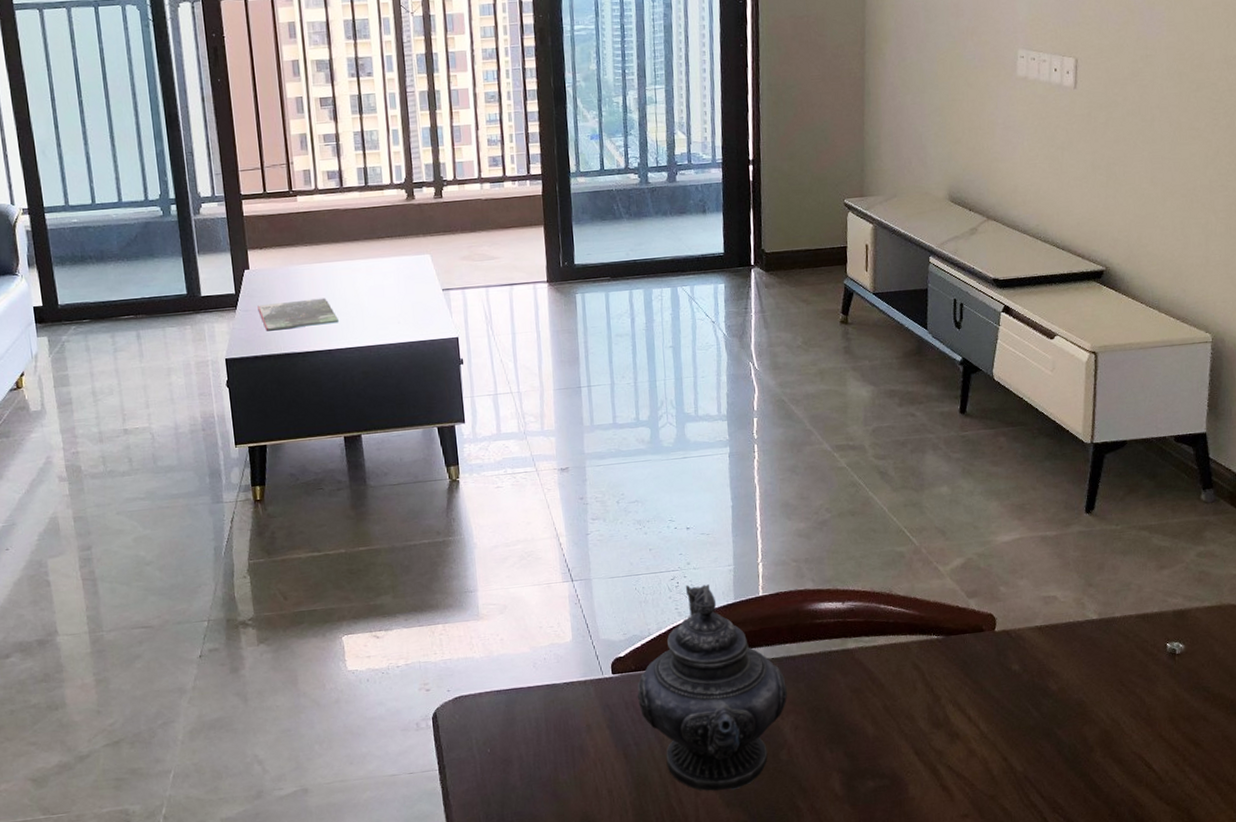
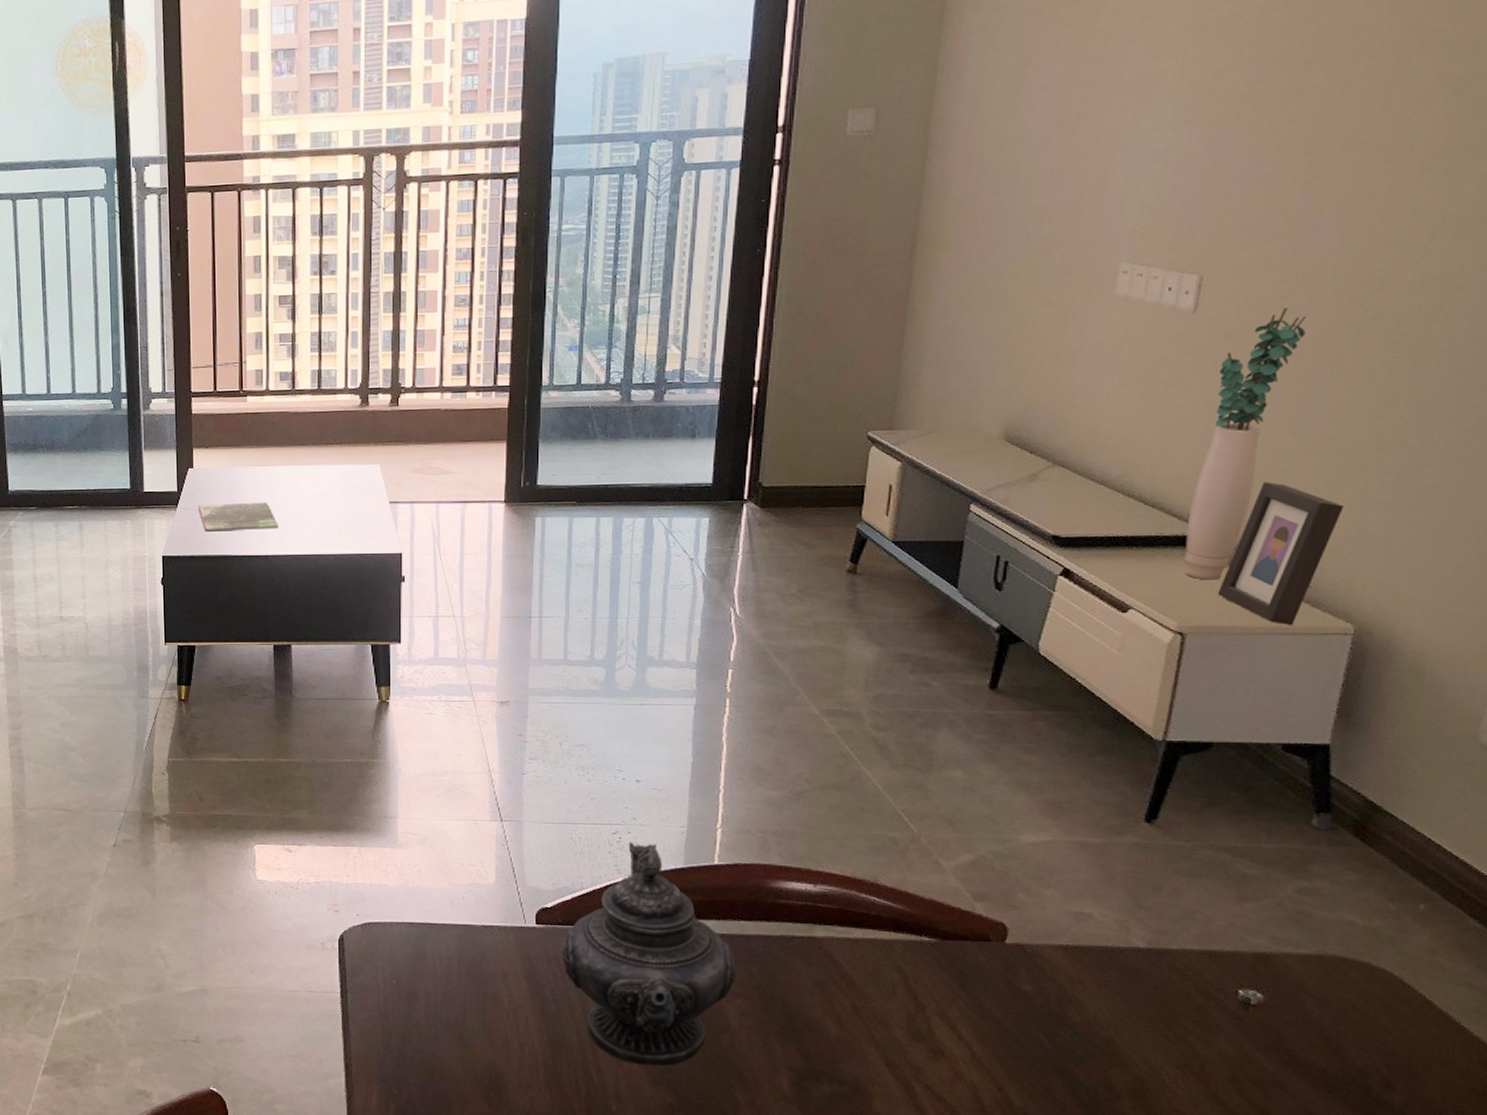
vase: none [1089,82,1153,307] -> present [1184,307,1306,580]
picture frame: none [1116,223,1194,339] -> present [1217,482,1344,626]

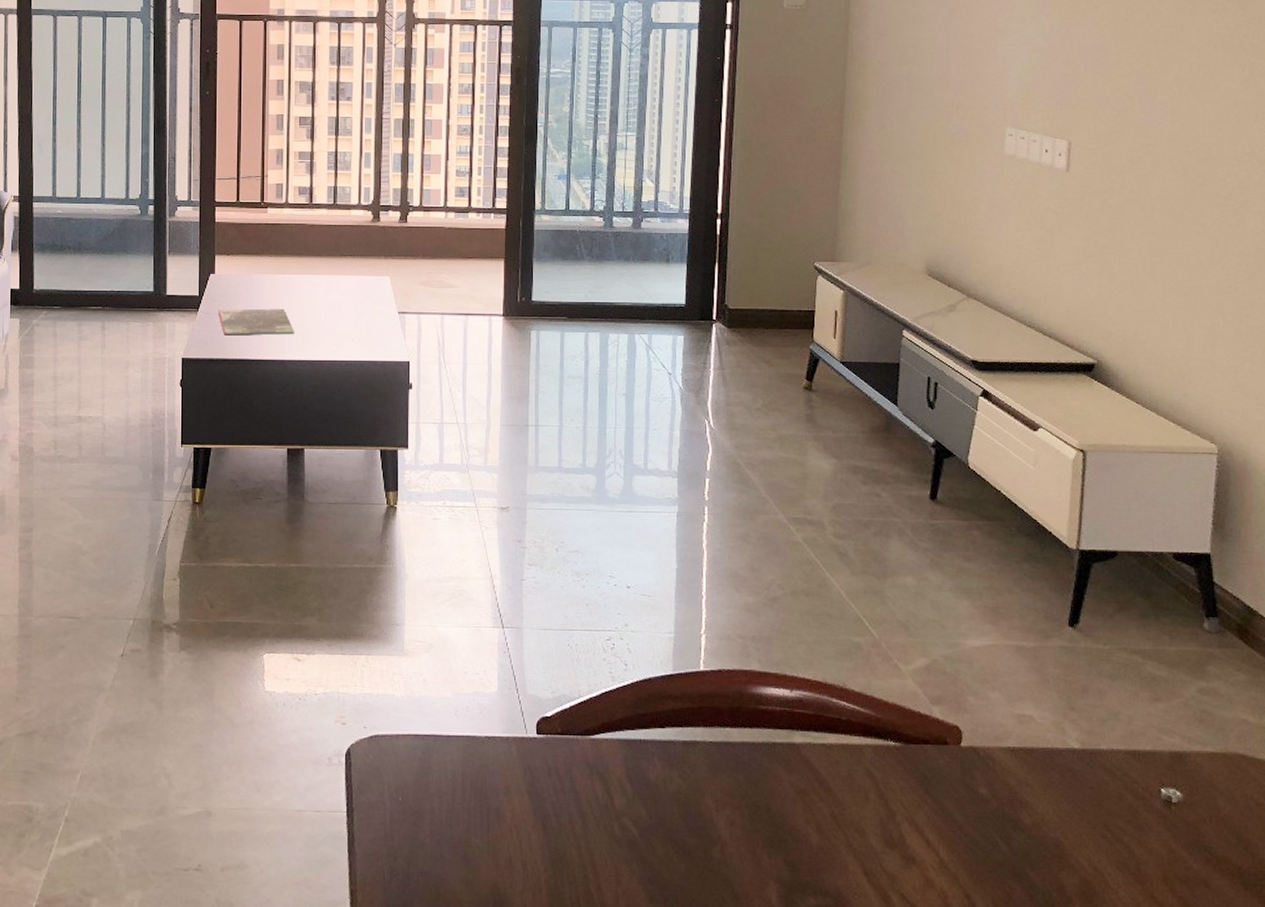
teapot: present [561,842,737,1068] -> none [561,649,725,885]
vase: present [1184,307,1306,580] -> none [1078,170,1154,403]
picture frame: present [1217,482,1344,626] -> none [1108,318,1198,446]

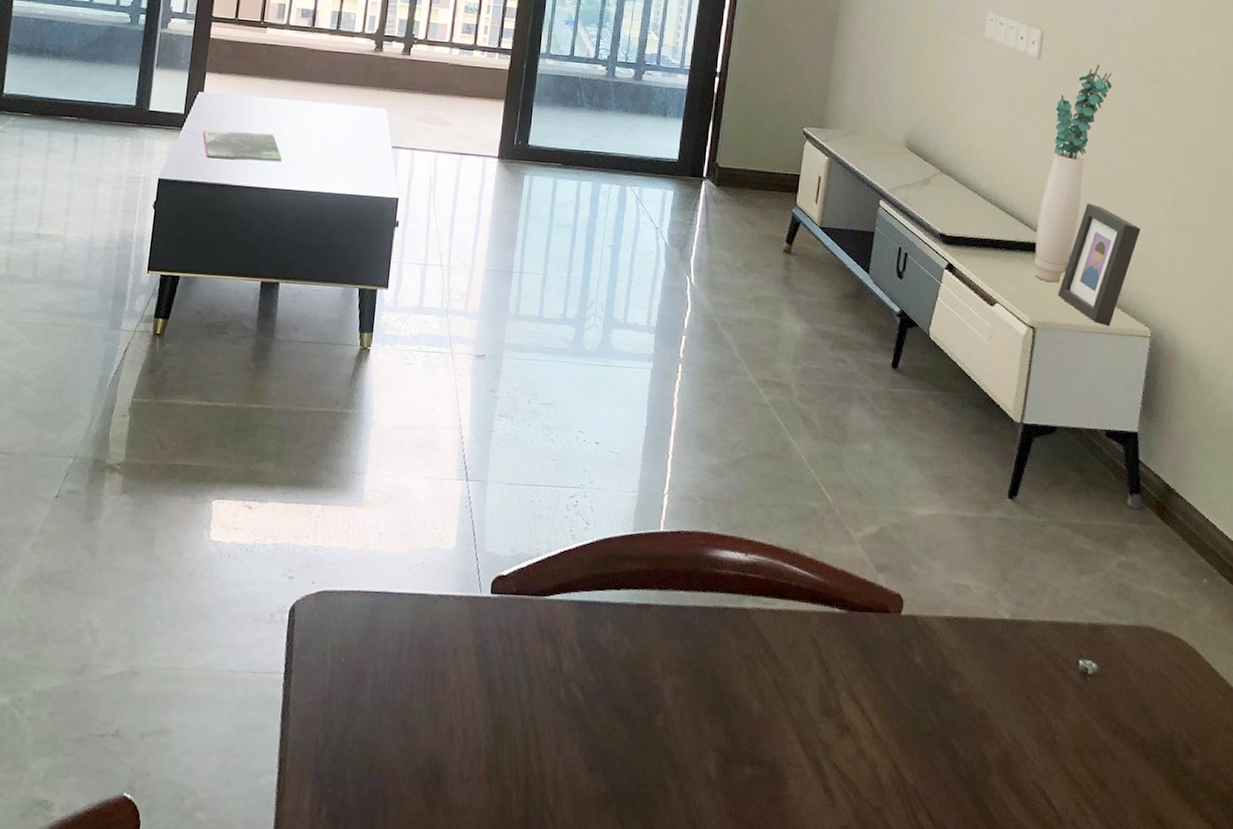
vase: none [1078,170,1154,403] -> present [1034,64,1112,283]
picture frame: none [1108,318,1198,446] -> present [1057,203,1141,327]

